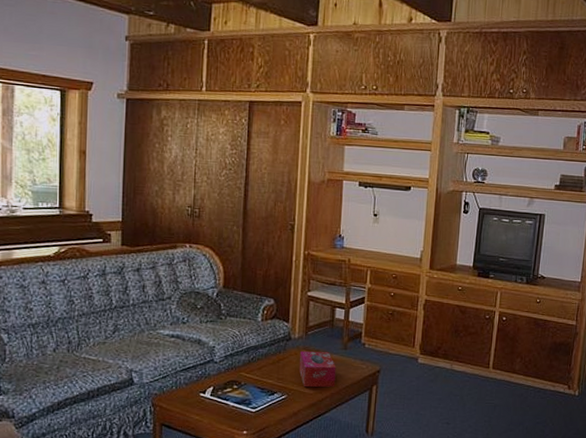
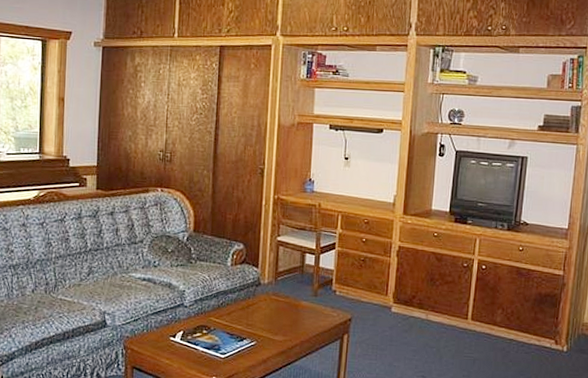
tissue box: present [298,351,336,388] -> none [268,297,306,335]

